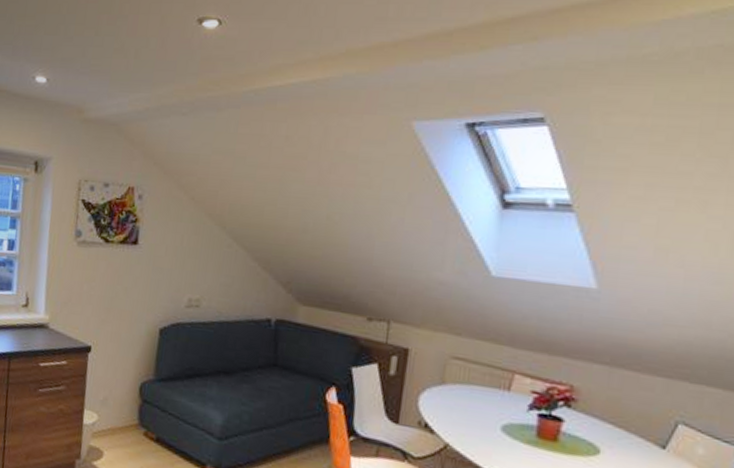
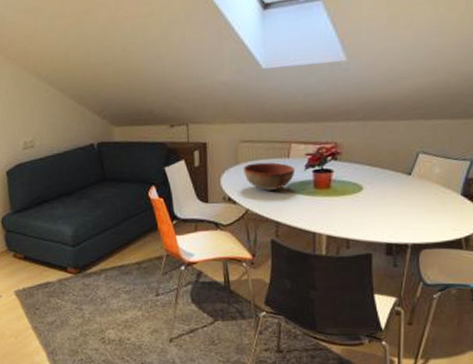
bowl: none [449,386,516,428] -> present [243,162,296,191]

